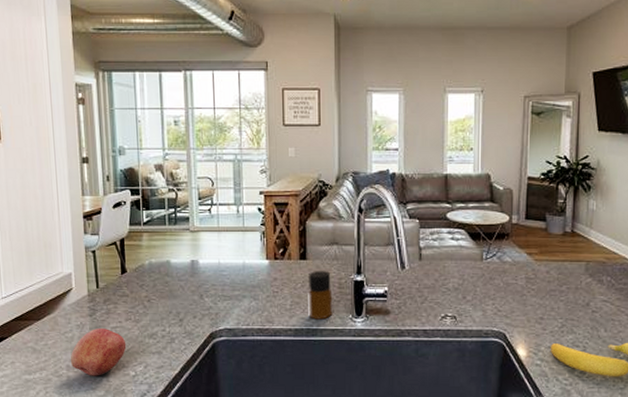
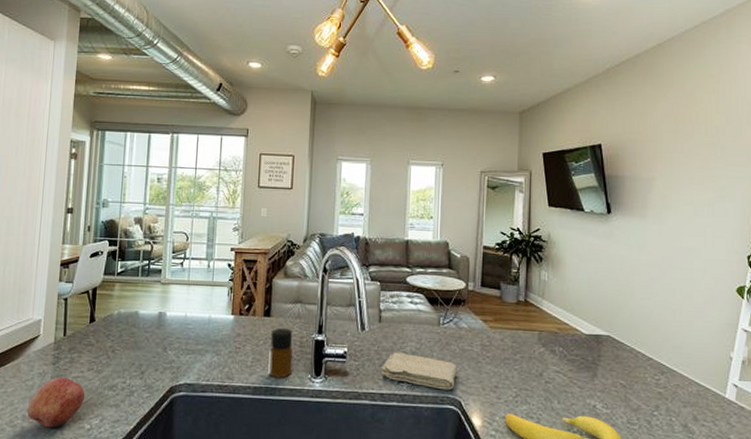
washcloth: none [424,289,501,324] -> present [381,352,457,390]

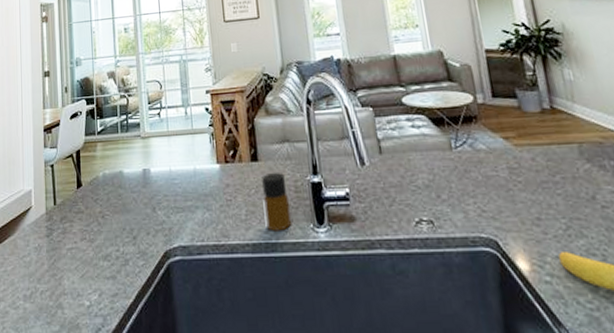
fruit: present [26,377,86,428] -> none [27,251,82,308]
washcloth: present [381,352,457,390] -> none [393,187,486,229]

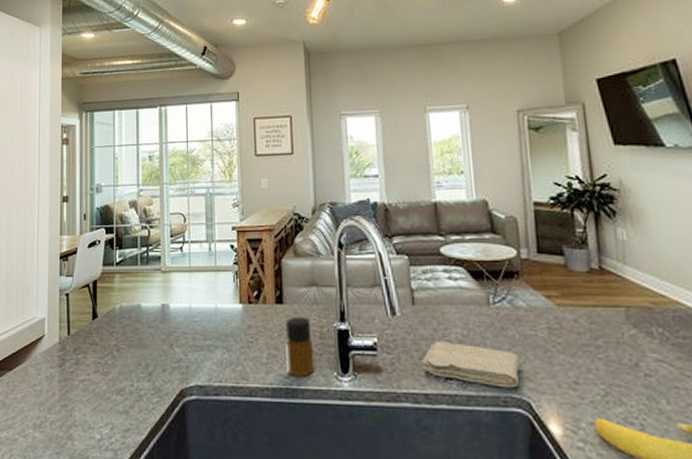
washcloth: none [393,187,486,229] -> present [422,341,520,388]

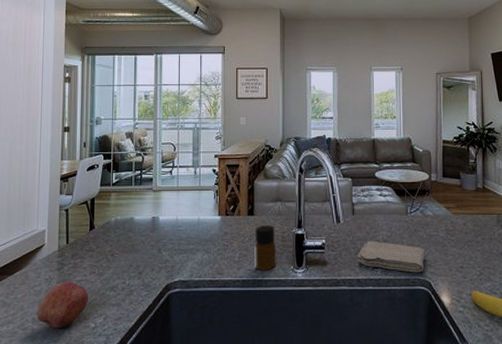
fruit: none [37,381,94,438] -> present [36,282,89,329]

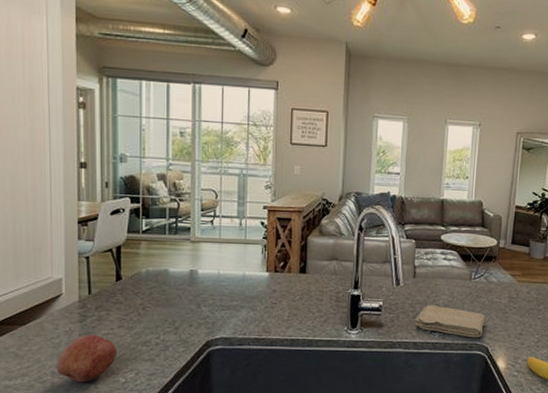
bottle: present [254,224,277,271] -> none [305,283,330,331]

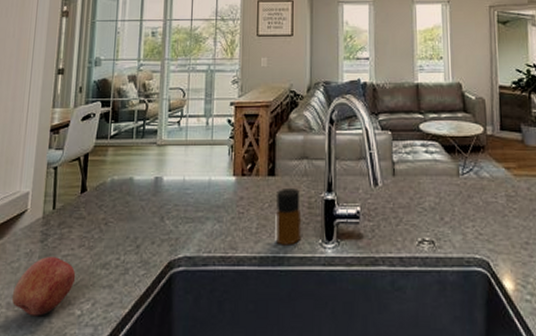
bottle: none [305,283,330,331] -> present [275,187,302,245]
washcloth: present [415,304,486,338] -> none [399,208,482,250]

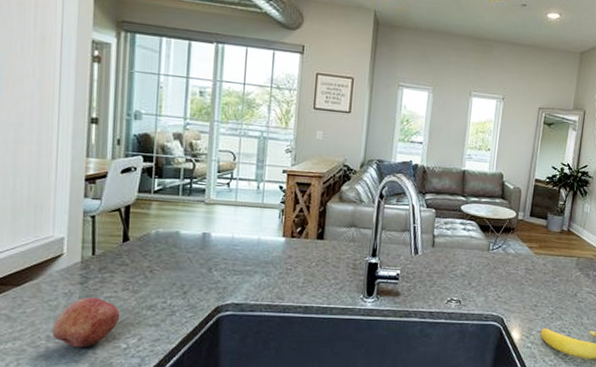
bottle: present [275,187,302,245] -> none [320,250,347,298]

